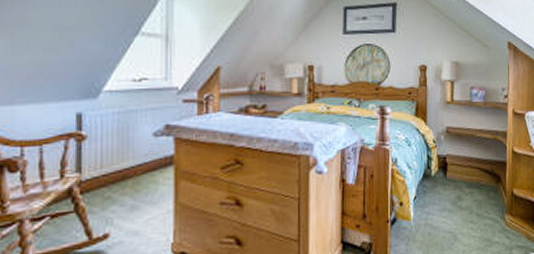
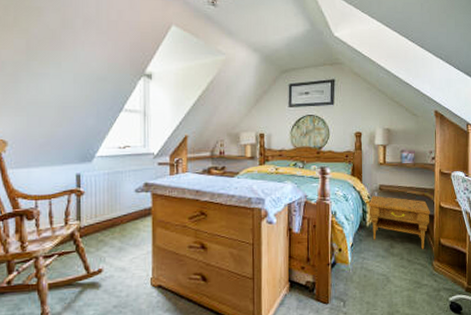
nightstand: none [434,139,502,201] -> present [368,195,430,249]

